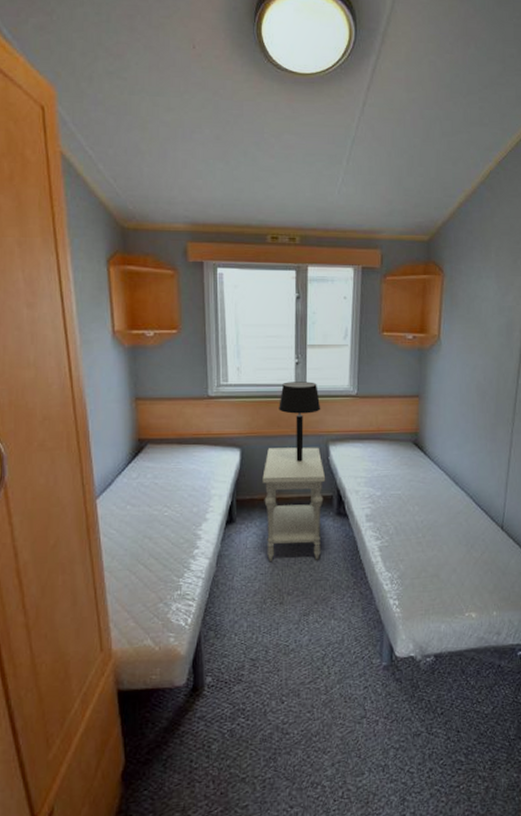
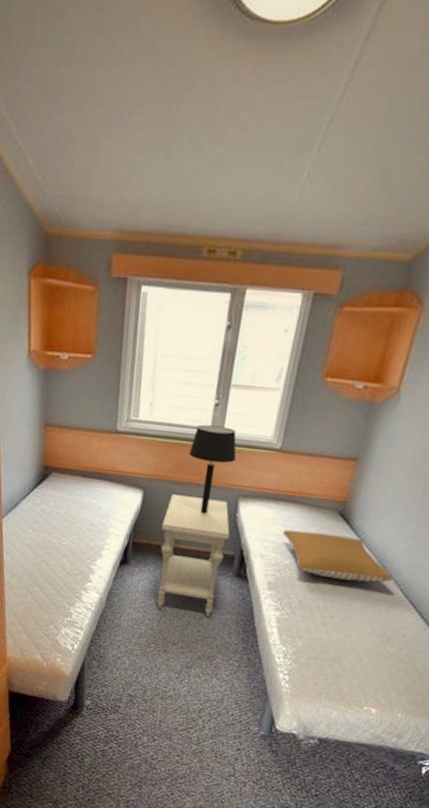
pillow: none [370,462,465,501] -> present [282,530,392,582]

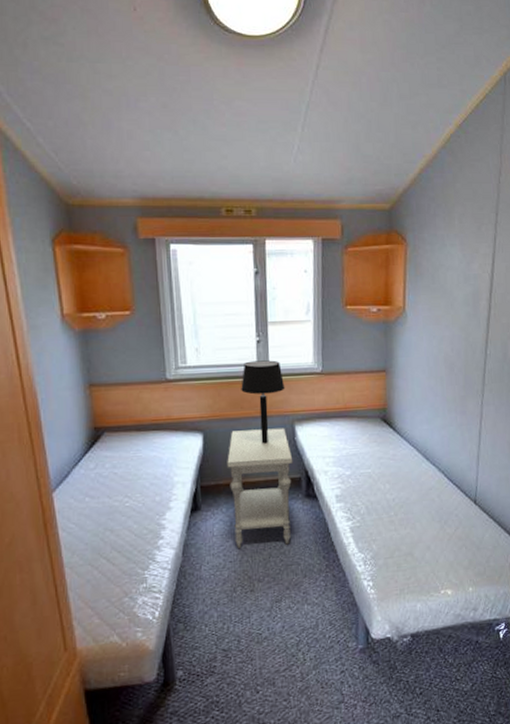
pillow: present [282,530,392,582] -> none [338,438,436,479]

